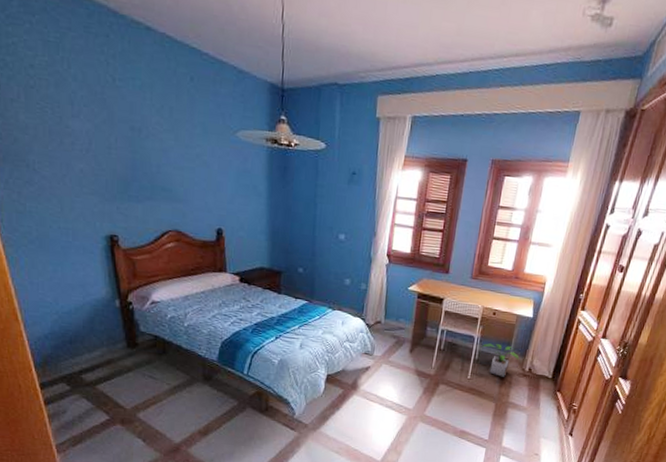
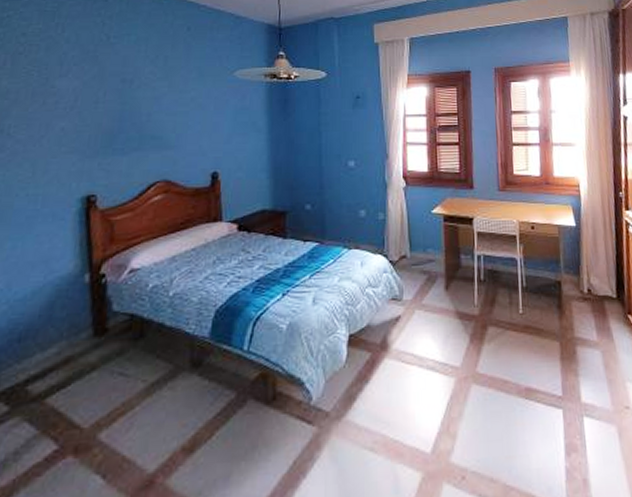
potted plant: present [481,343,520,377] -> none [526,264,574,305]

